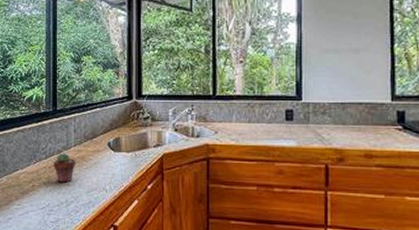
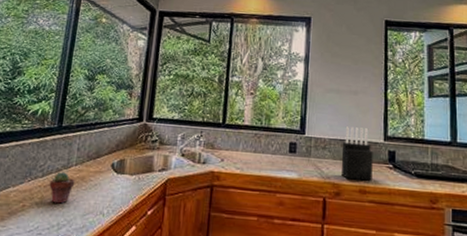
knife block: none [343,88,379,145] -> present [341,126,373,181]

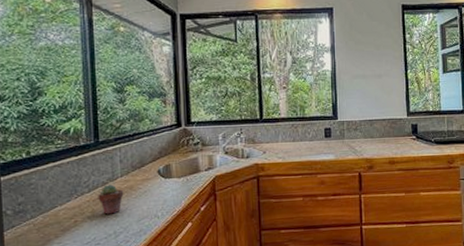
knife block: present [341,126,373,181] -> none [371,107,399,154]

